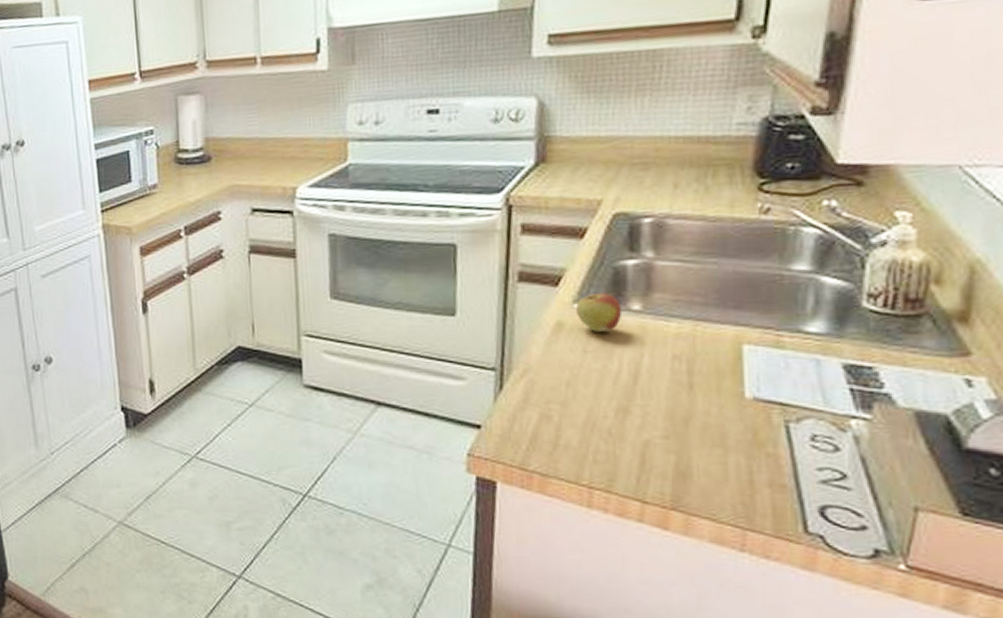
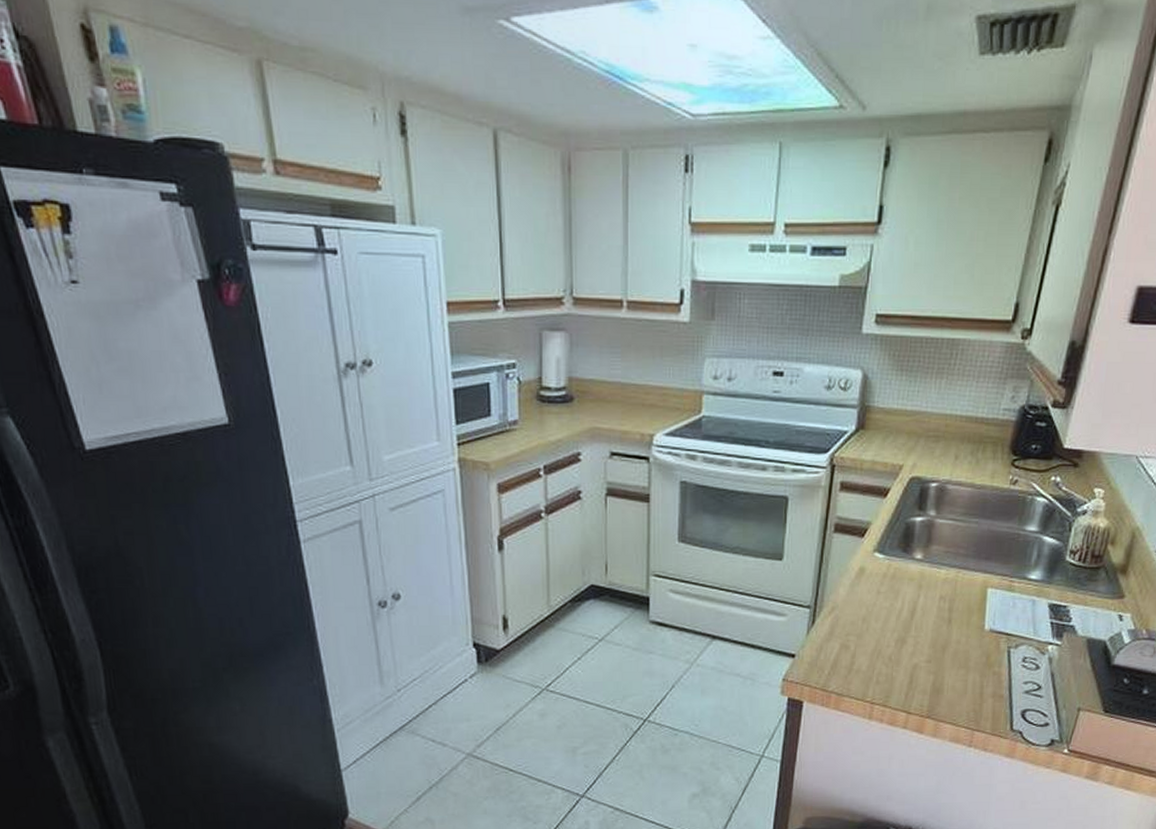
apple: present [575,292,622,332] -> none [875,543,909,576]

